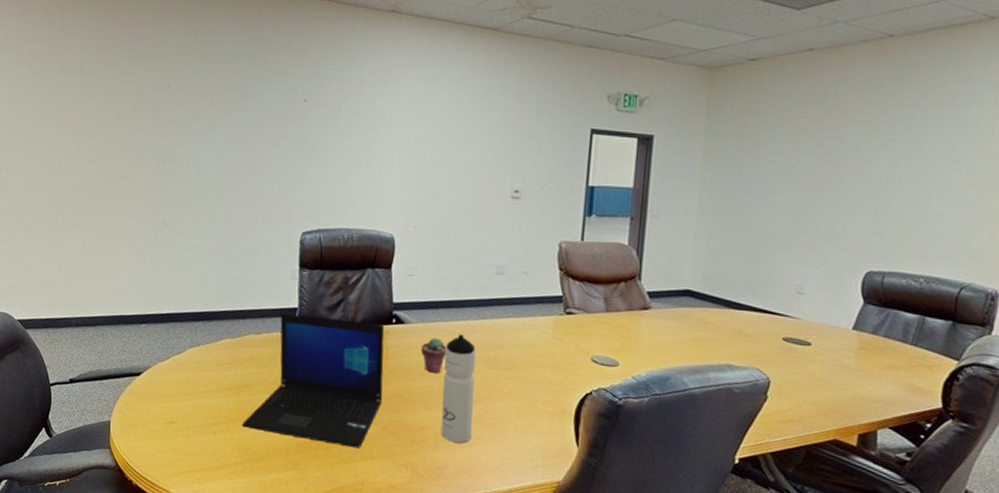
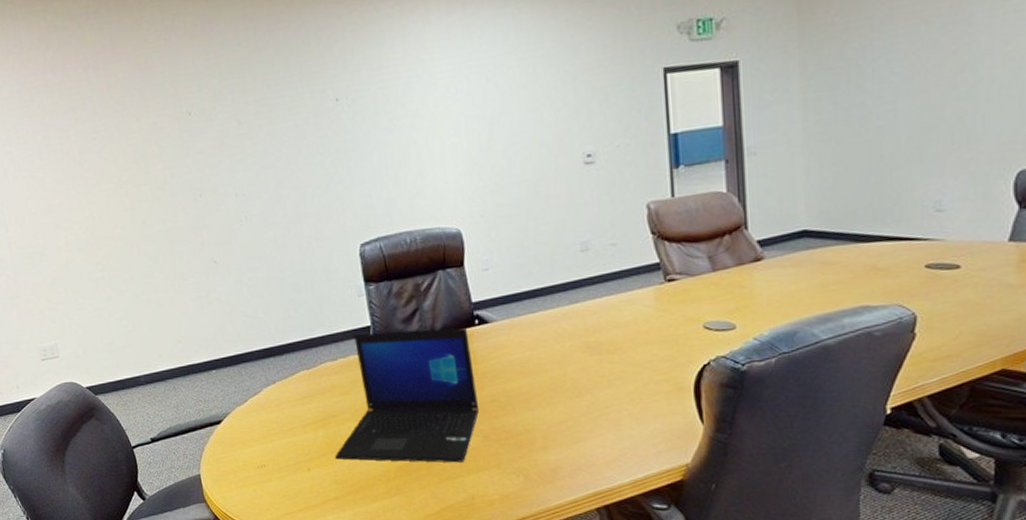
potted succulent: present [420,337,447,374] -> none [510,332,540,371]
water bottle: present [440,334,477,443] -> none [538,323,583,441]

